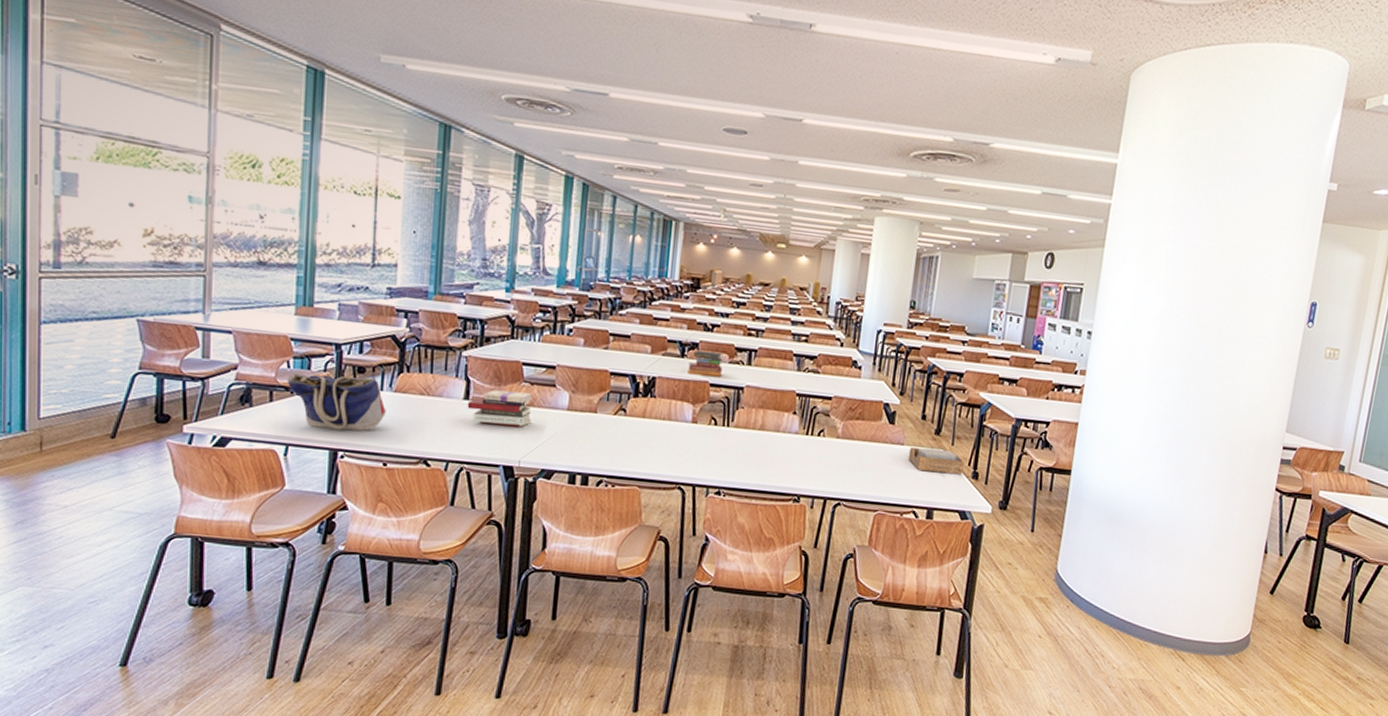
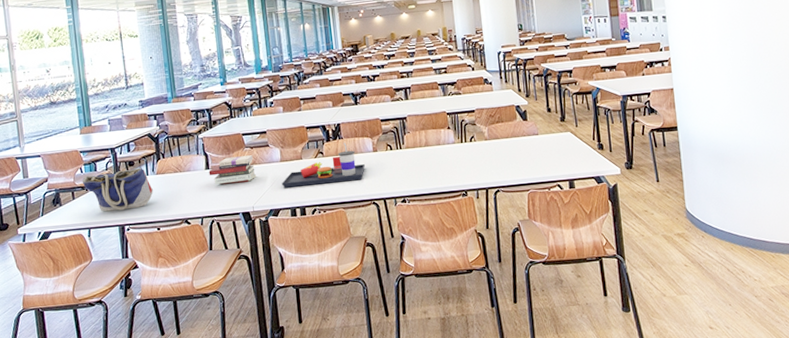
food tray: none [563,402,677,456] -> present [282,142,365,188]
books: present [688,350,723,377] -> none [362,95,388,116]
napkin holder: present [908,447,965,475] -> none [543,131,590,152]

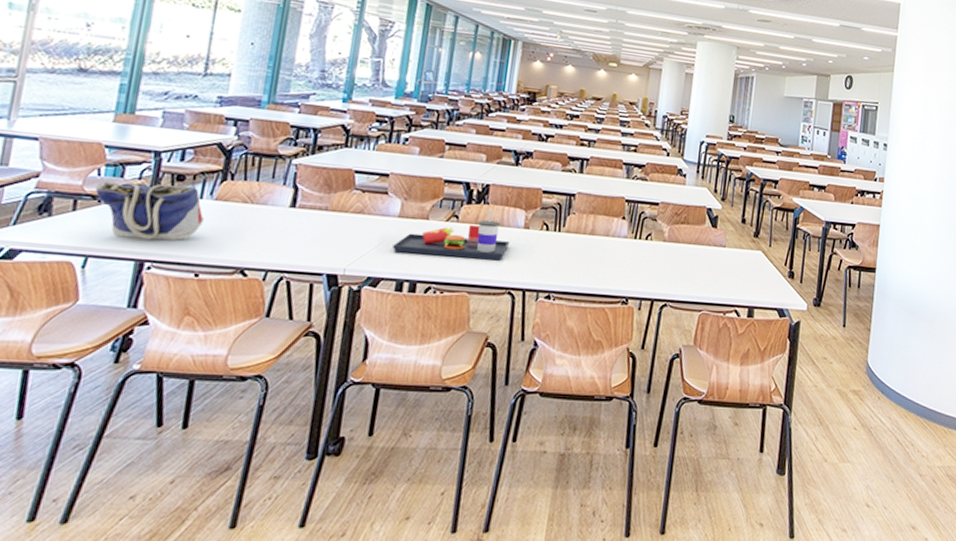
books: present [208,155,256,185] -> none [293,197,362,235]

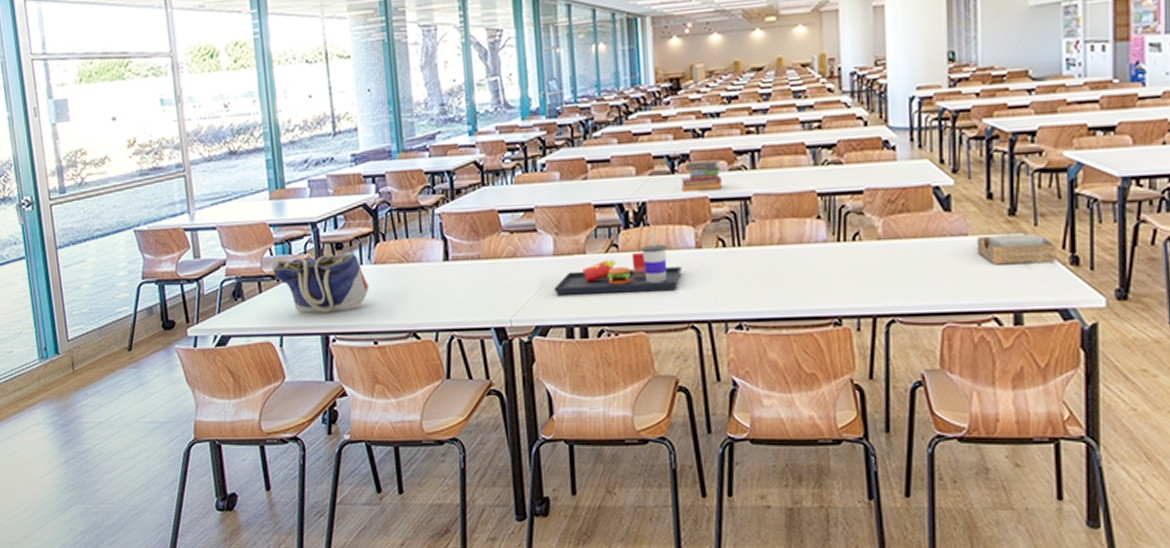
books: none [521,158,557,184] -> present [681,160,722,191]
napkin holder: none [729,249,781,275] -> present [976,233,1056,265]

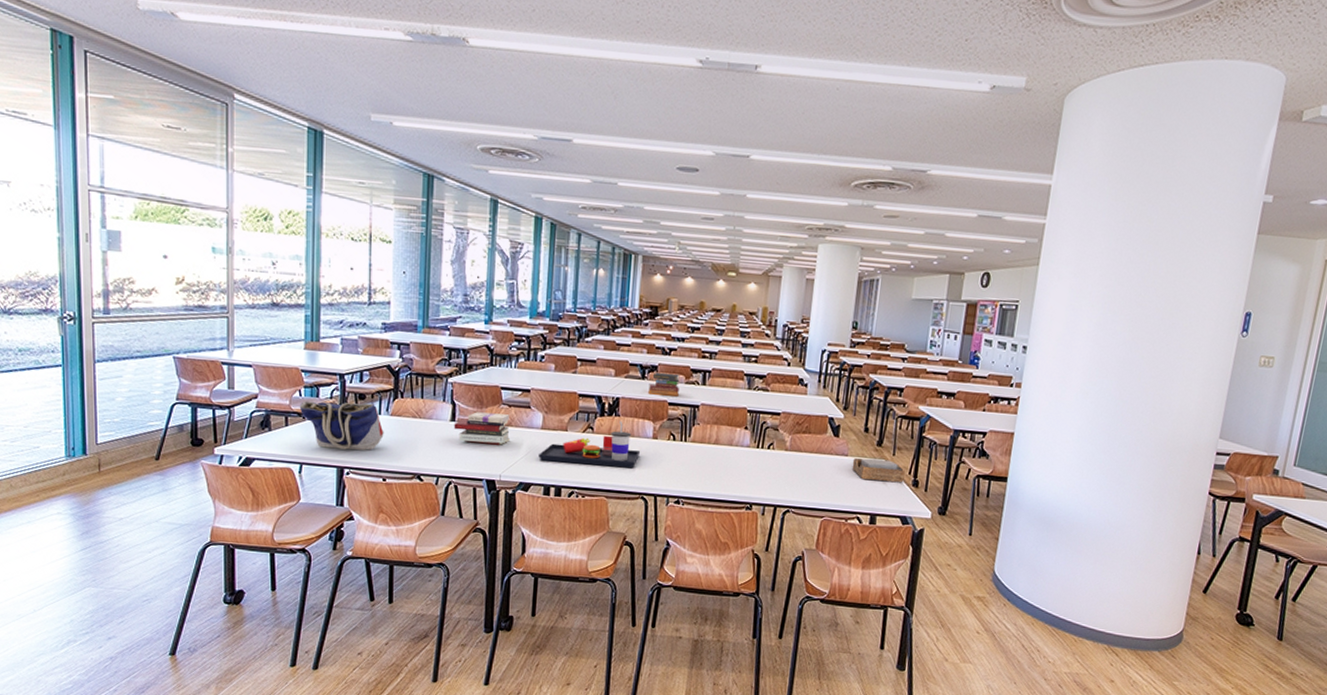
books: none [448,243,516,285] -> present [453,412,510,445]

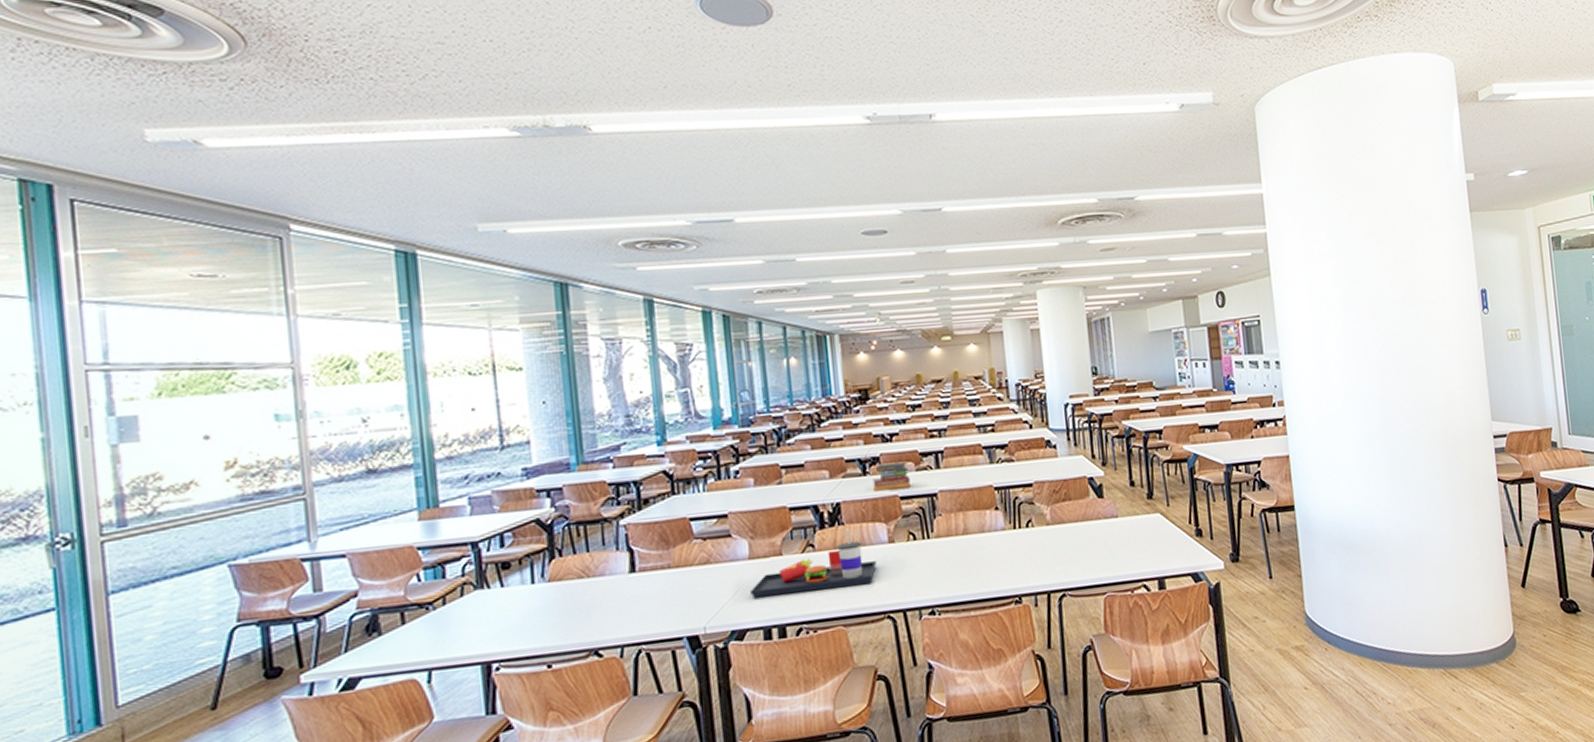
tote bag: present [299,401,384,451] -> none [419,570,542,643]
books: present [453,412,510,445] -> none [634,550,710,595]
napkin holder: present [852,458,905,483] -> none [1124,512,1186,541]

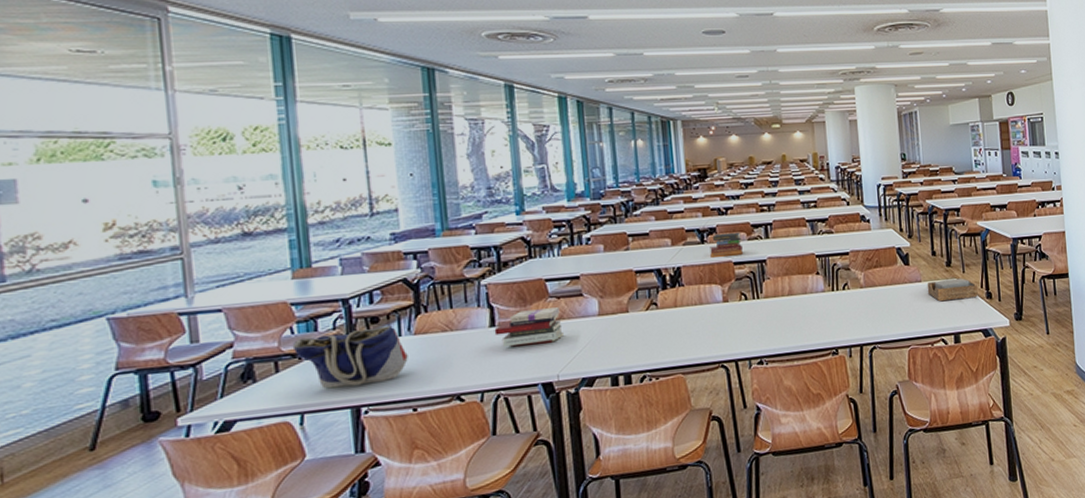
tote bag: none [419,570,542,643] -> present [292,324,408,389]
books: none [634,550,710,595] -> present [494,307,563,347]
food tray: present [750,529,876,598] -> none [600,290,712,350]
napkin holder: none [1124,512,1186,541] -> present [927,278,978,302]

